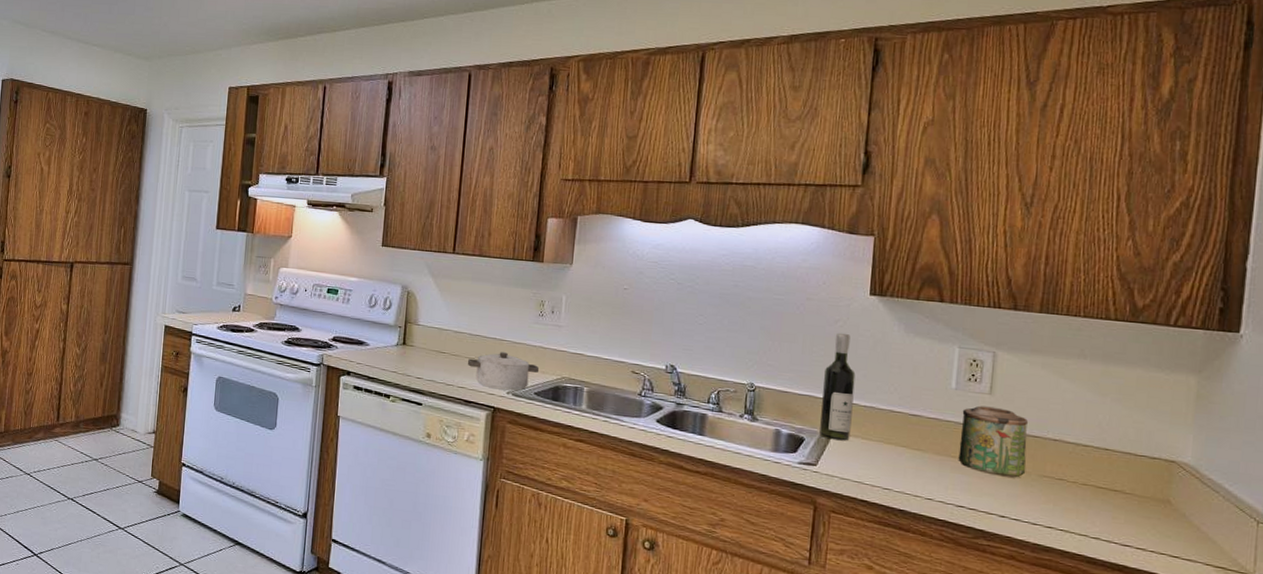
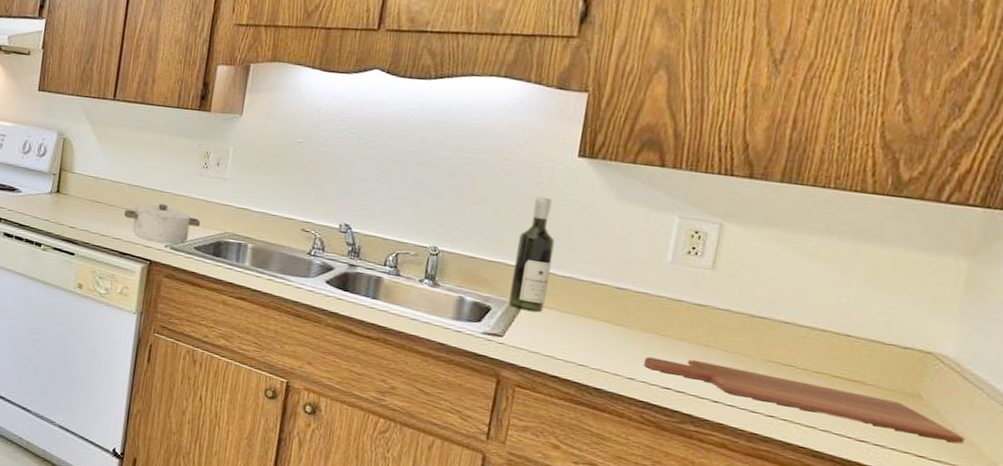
cutting board: none [939,478,1209,542] -> present [643,357,965,443]
canister: present [958,405,1029,478] -> none [668,281,756,362]

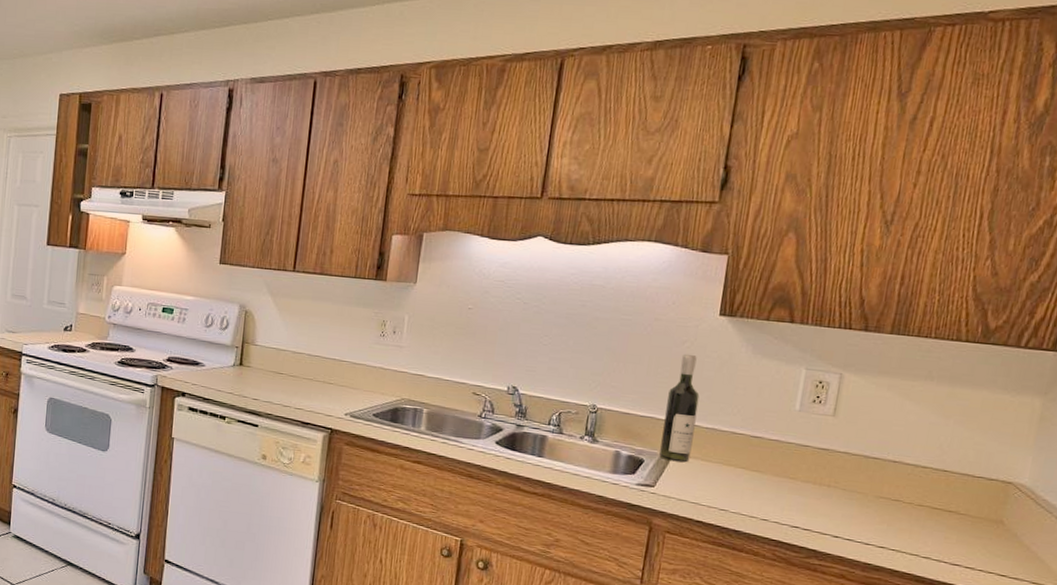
cooking pot: present [124,204,200,245] -> none [306,373,378,413]
cutting board: present [643,357,965,443] -> none [775,499,1038,562]

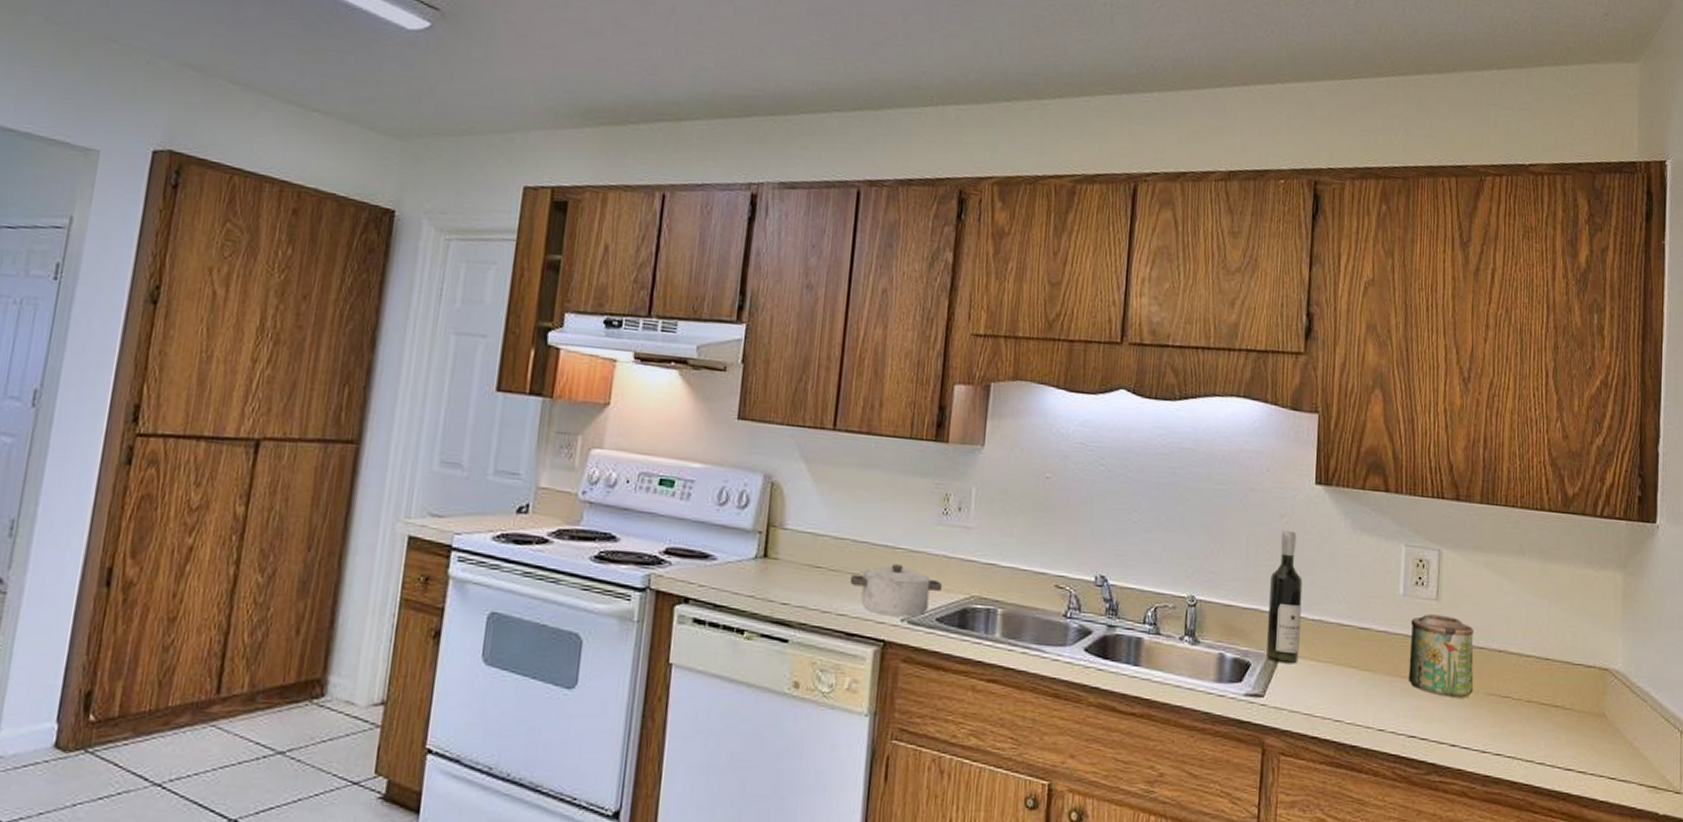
cooking pot: none [306,373,378,413] -> present [851,564,942,618]
canister: none [796,427,870,499] -> present [1408,614,1475,698]

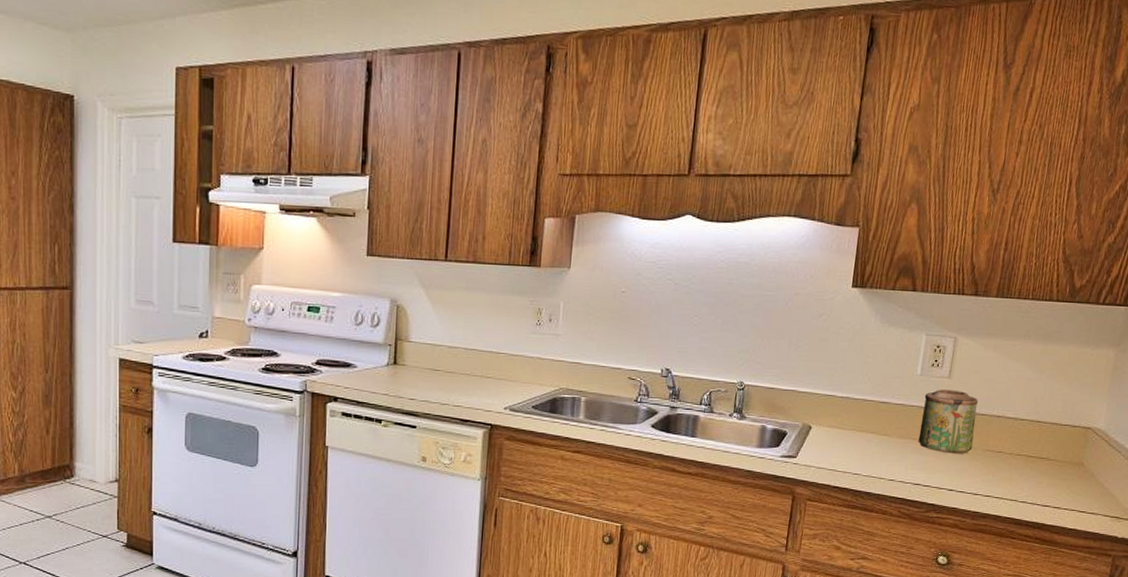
cooking pot: present [851,564,942,618] -> none [463,366,536,406]
bottle: present [1265,530,1303,664] -> none [799,326,835,432]

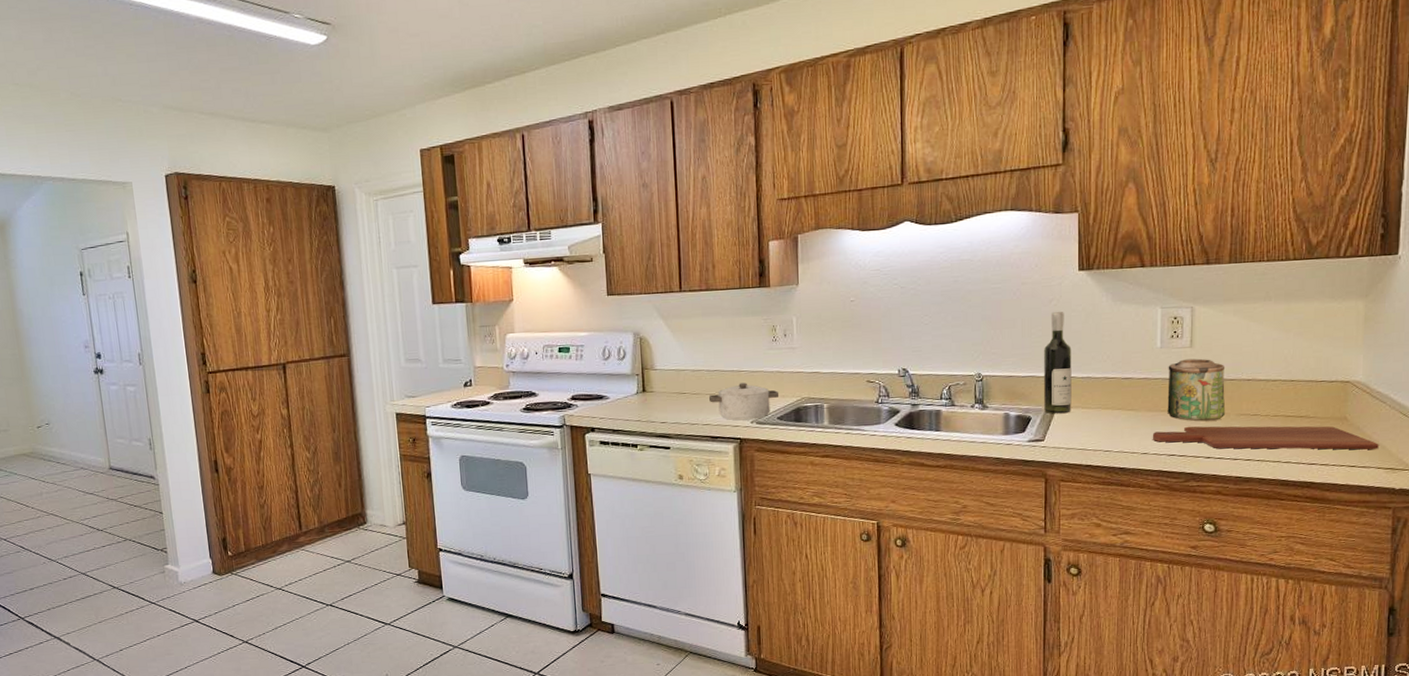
cooking pot: none [463,366,536,406] -> present [709,383,778,421]
bottle: none [799,326,835,432] -> present [1043,311,1072,414]
cutting board: none [900,457,1109,497] -> present [1152,426,1379,450]

